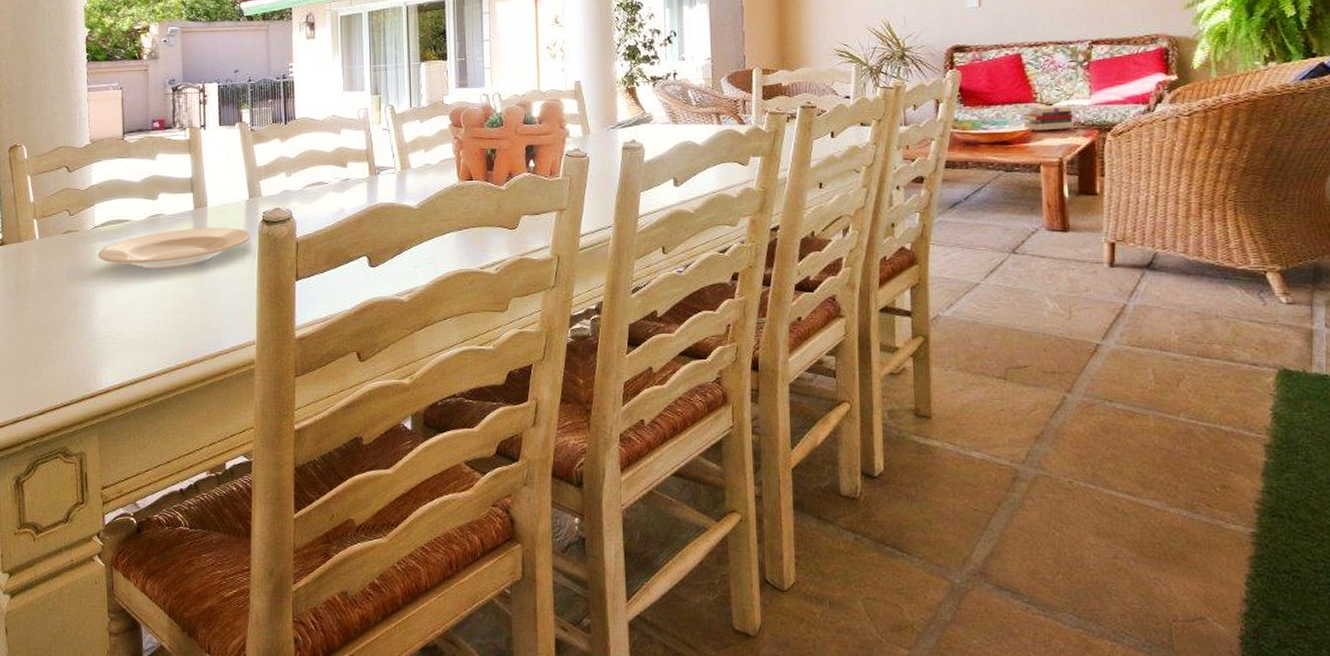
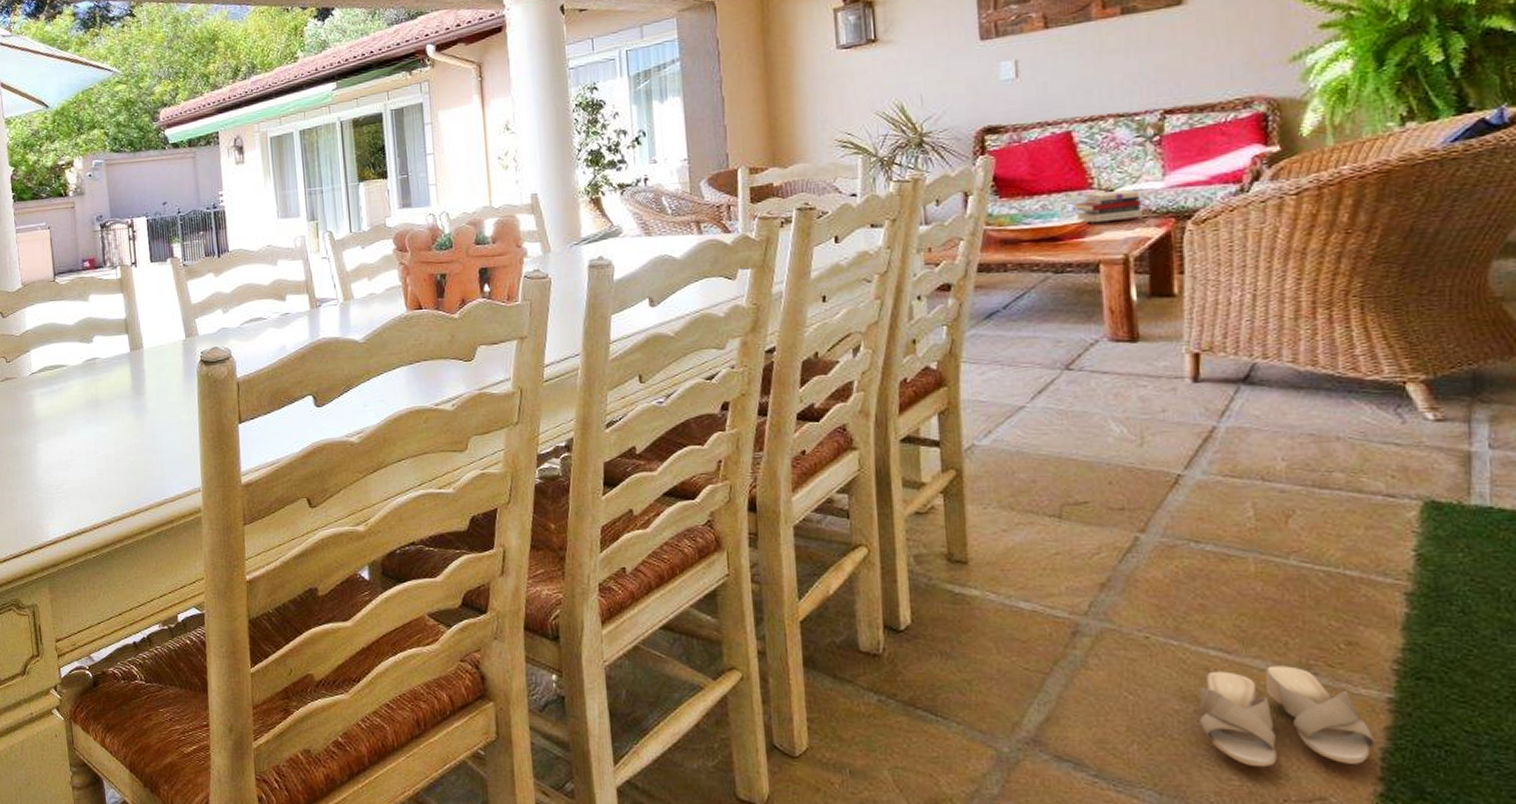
plate: present [97,227,251,270] -> none [36,369,190,416]
sandal: none [1110,506,1242,593] -> present [1199,665,1376,768]

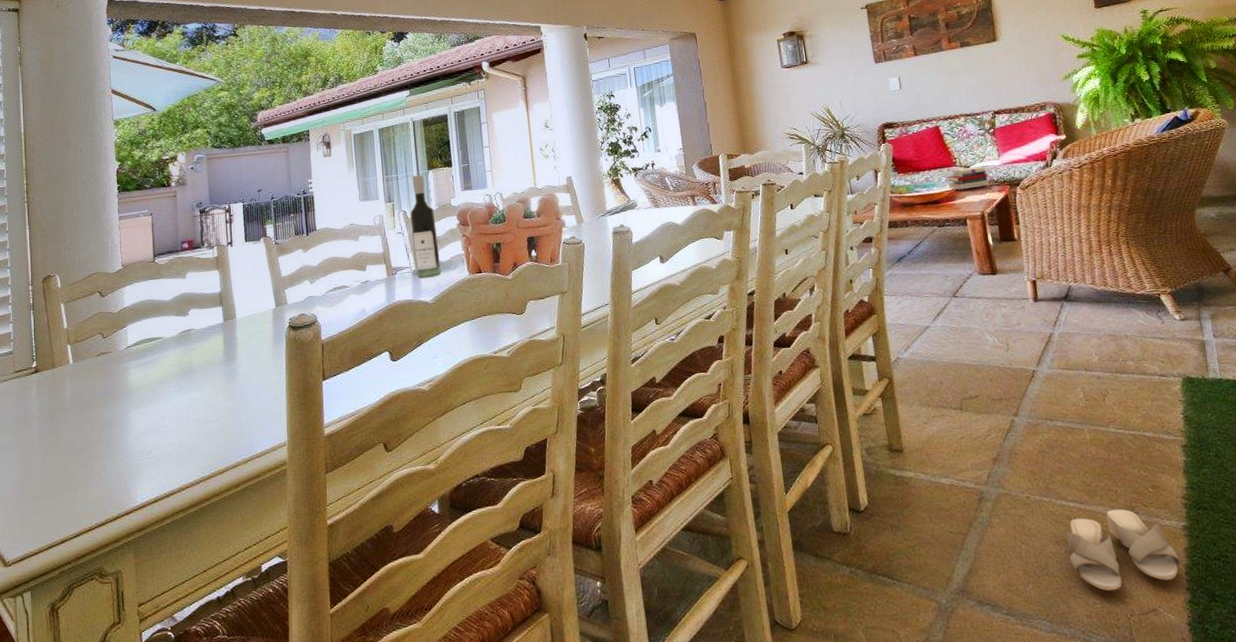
bottle: none [337,187,373,314] -> present [410,174,441,279]

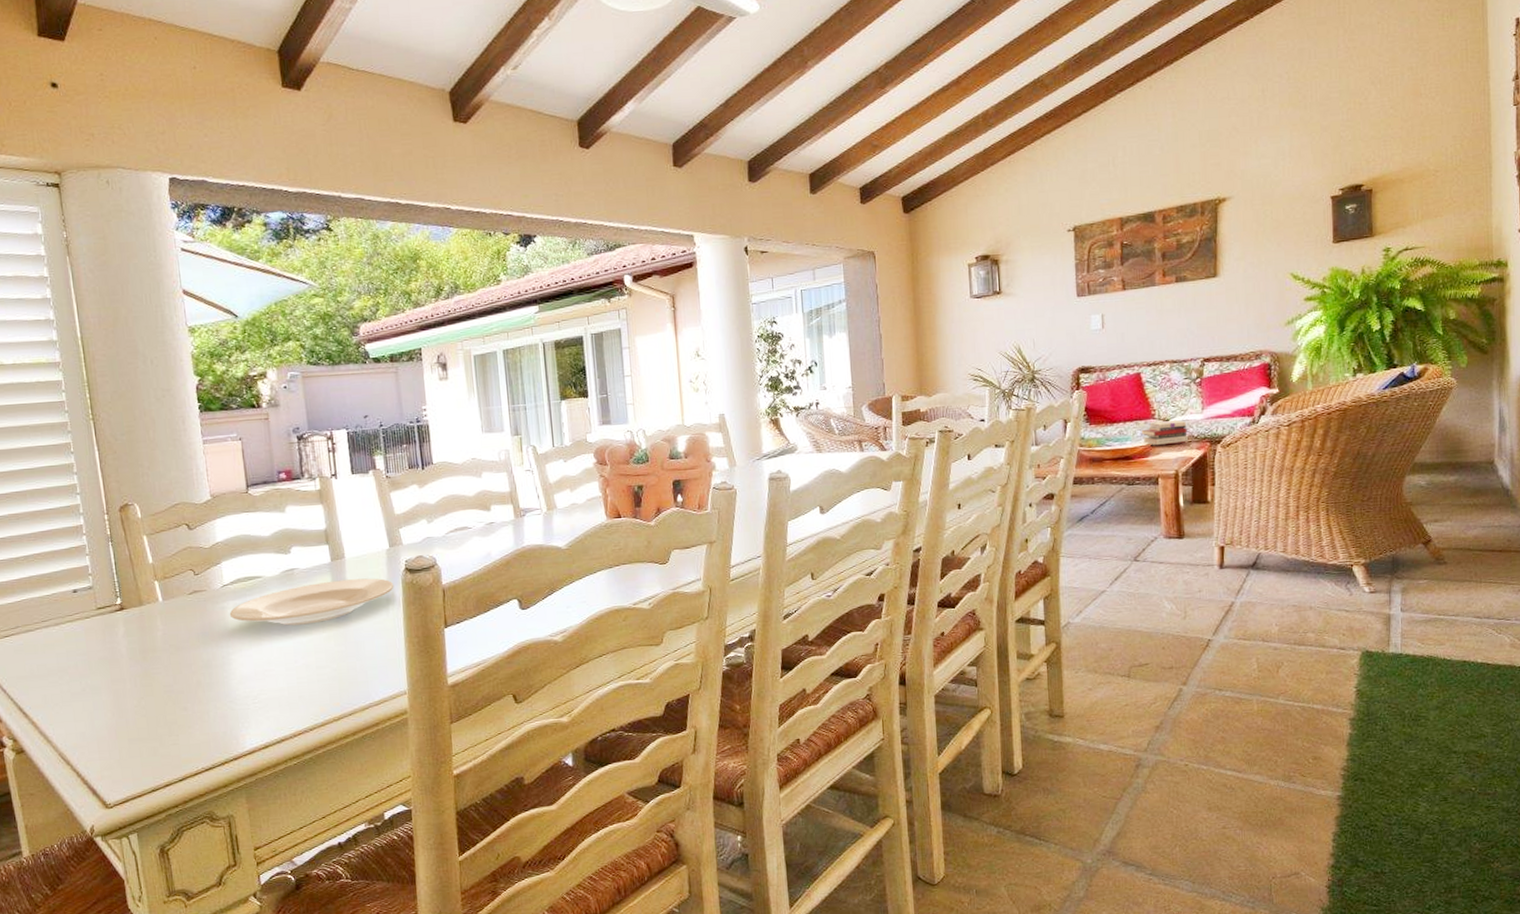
plate: none [131,335,279,383] -> present [229,578,394,626]
bottle: present [410,174,441,279] -> none [540,405,575,523]
sandal: present [1067,509,1181,591] -> none [1220,778,1330,855]

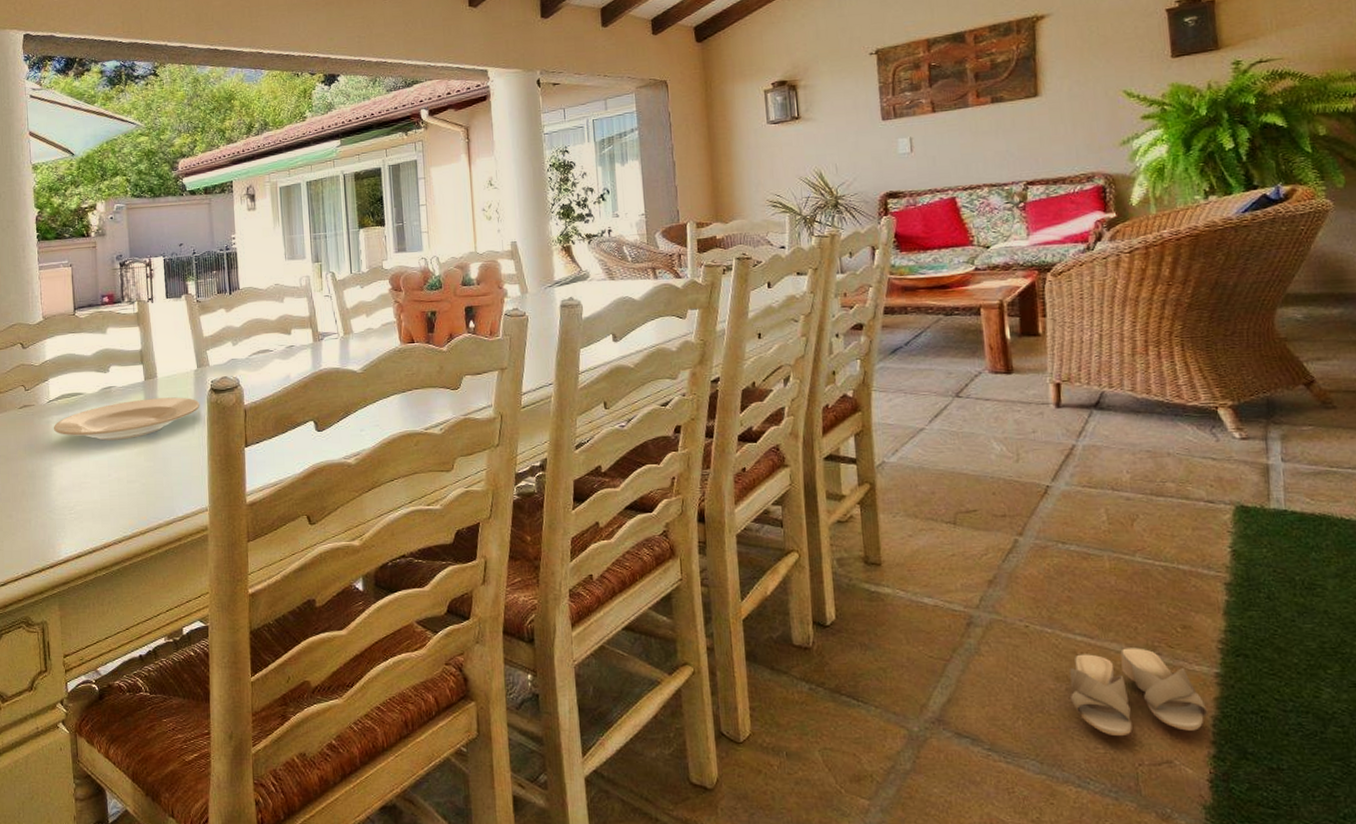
books: present [1141,419,1189,446] -> none [958,246,1014,274]
sandal: none [1220,778,1330,855] -> present [1070,648,1208,737]

